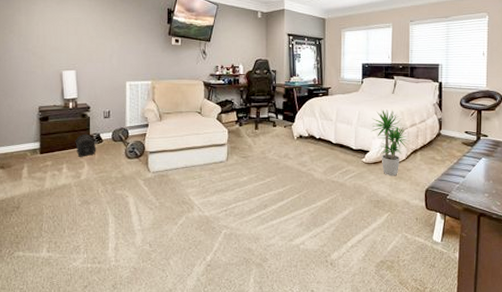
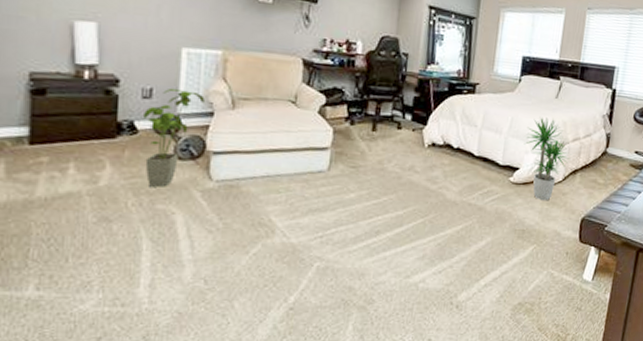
treasure chest: present [75,133,97,157] -> none [91,119,127,153]
house plant: none [105,109,142,178] -> present [142,87,205,187]

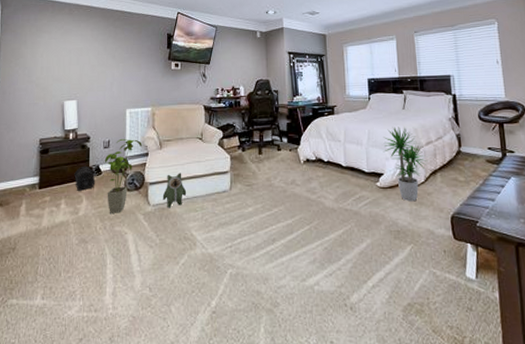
treasure chest: none [91,119,127,153] -> present [74,165,96,191]
plush toy: none [231,143,268,186] -> present [162,173,187,208]

